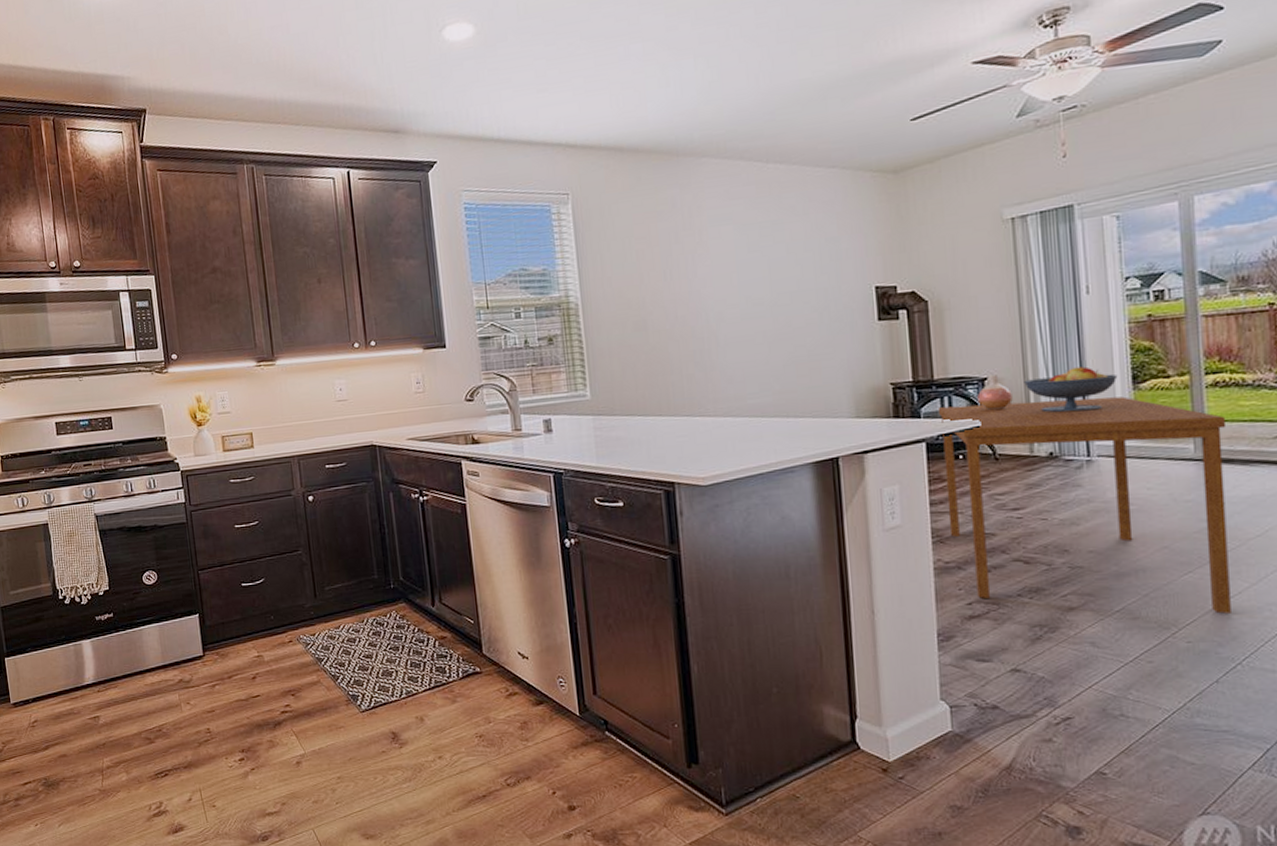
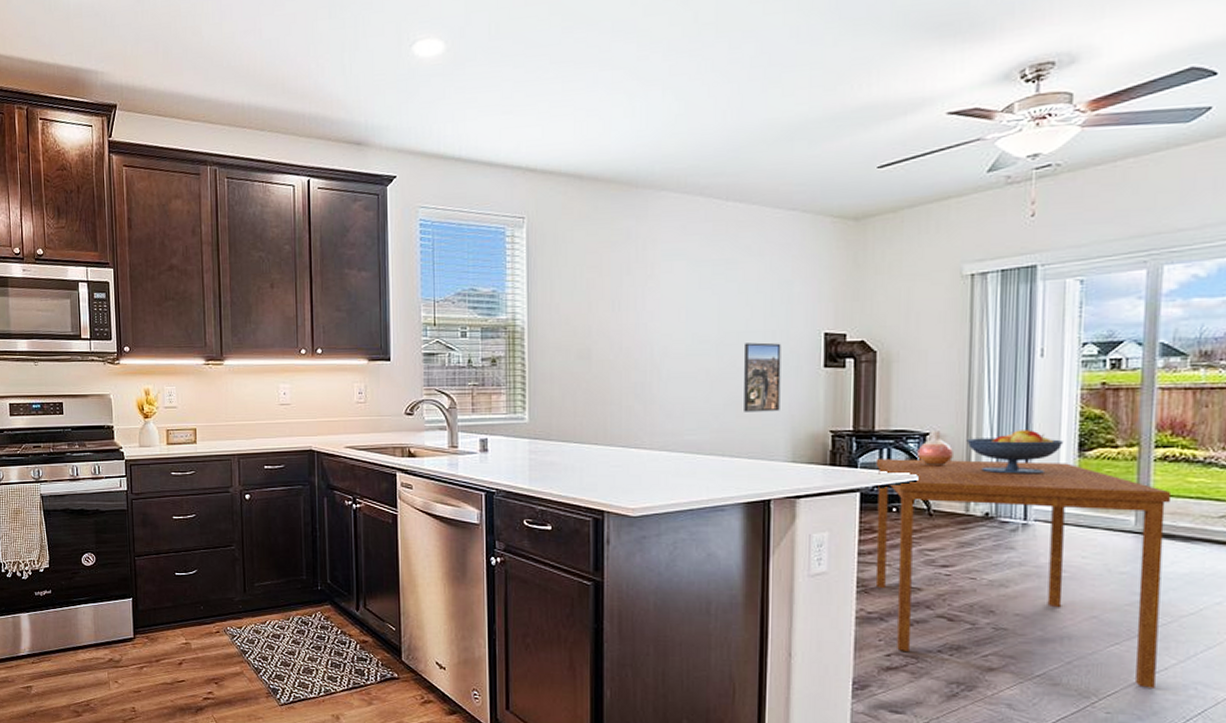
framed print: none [798,300,839,371] -> present [744,342,781,412]

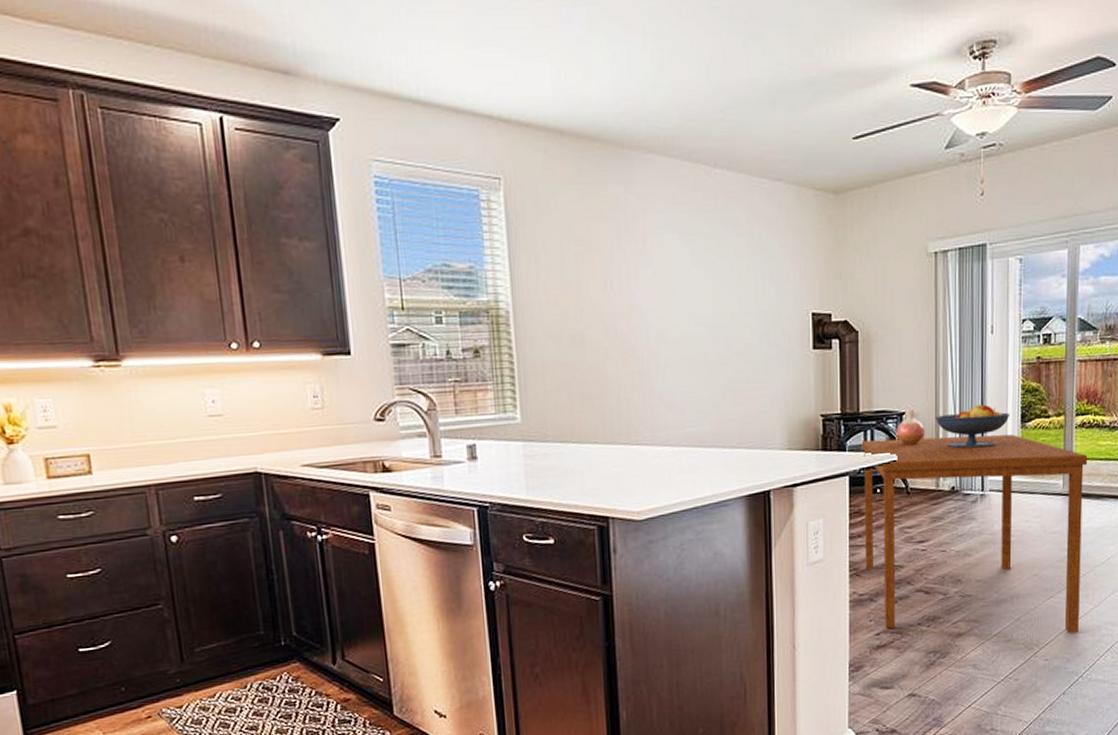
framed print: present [744,342,781,412] -> none [739,324,775,399]

